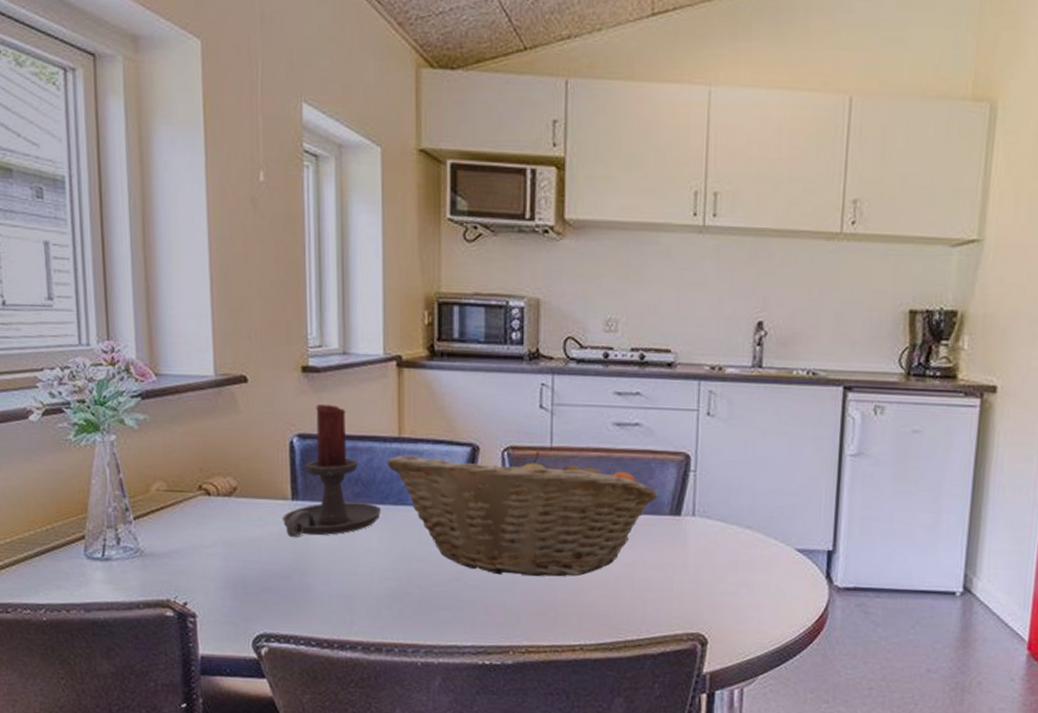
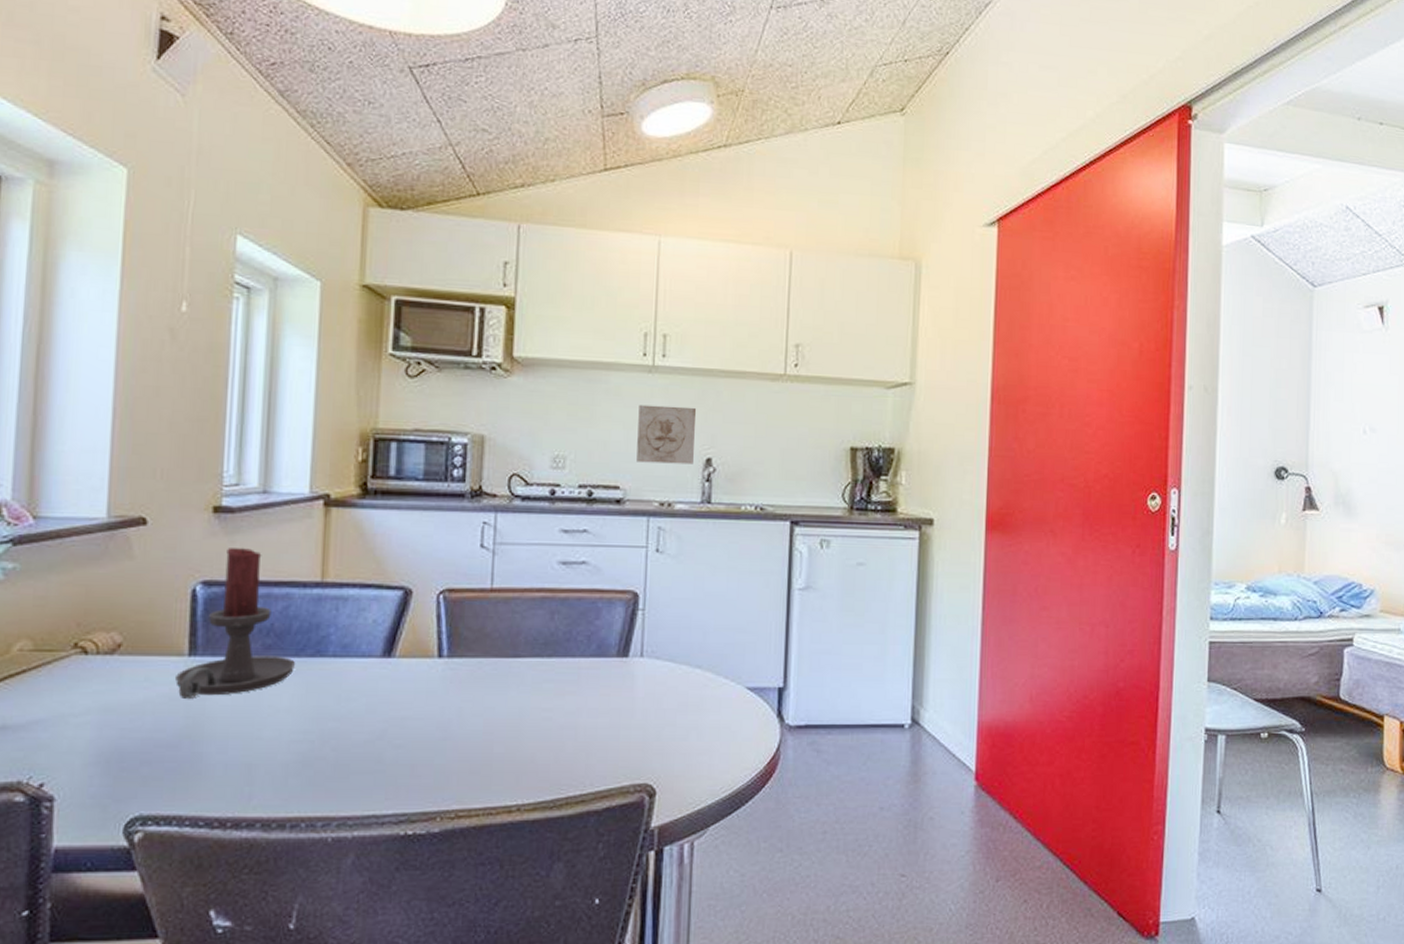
fruit basket: present [386,451,659,577] -> none [305,593,606,731]
decorative tile: none [687,266,748,328] -> present [636,404,697,465]

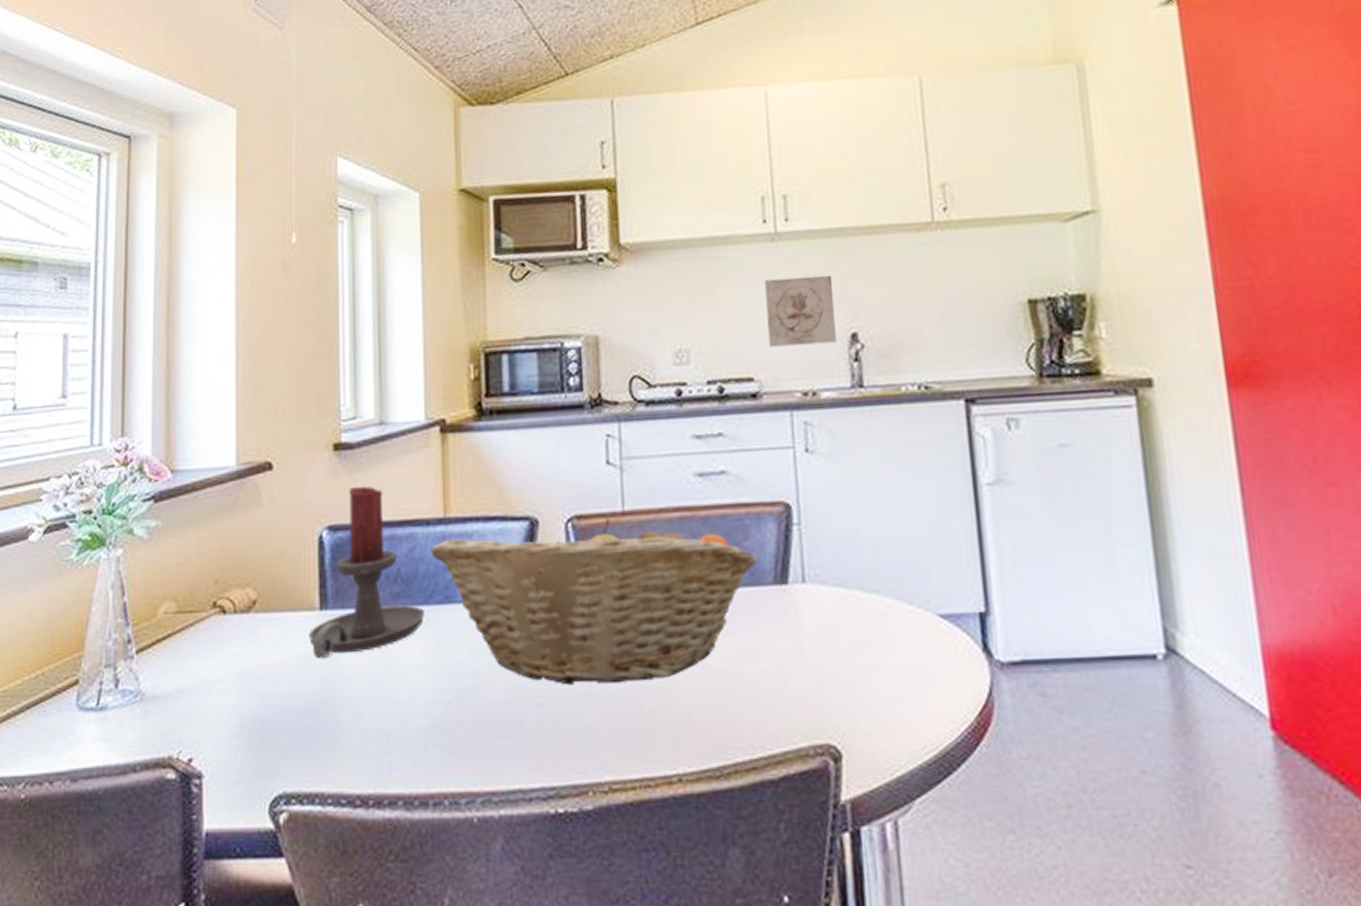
fruit basket: none [305,593,606,731] -> present [430,518,759,685]

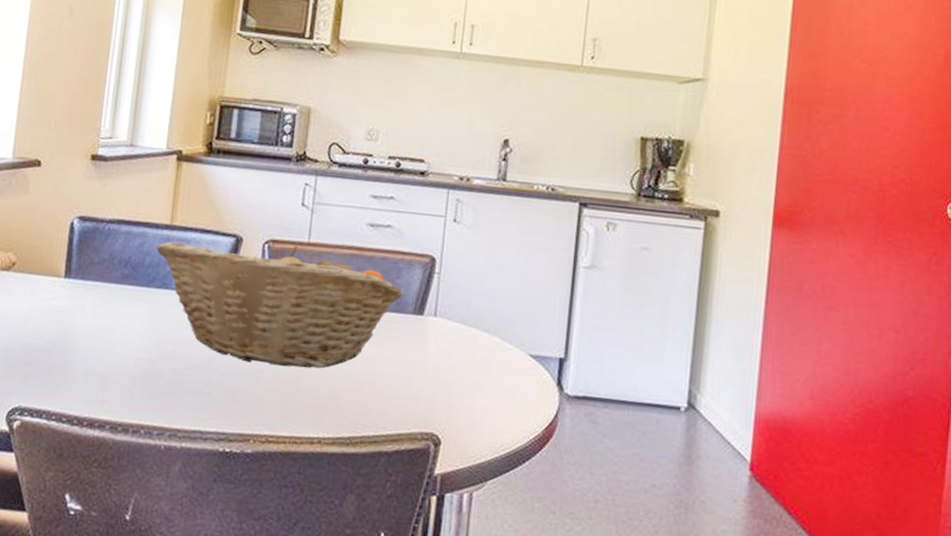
candle holder: present [309,486,426,660] -> none [53,190,146,315]
decorative tile: present [765,274,836,347] -> none [441,87,498,144]

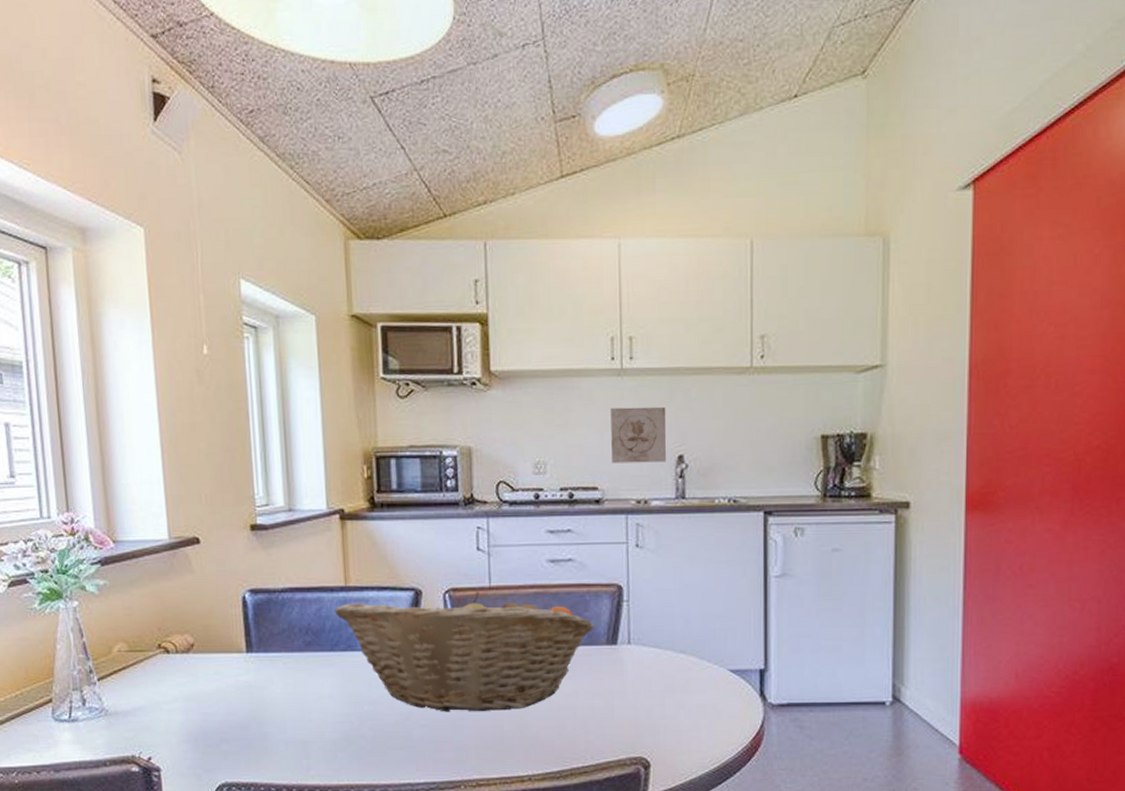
decorative tile: none [441,87,498,144] -> present [611,406,666,463]

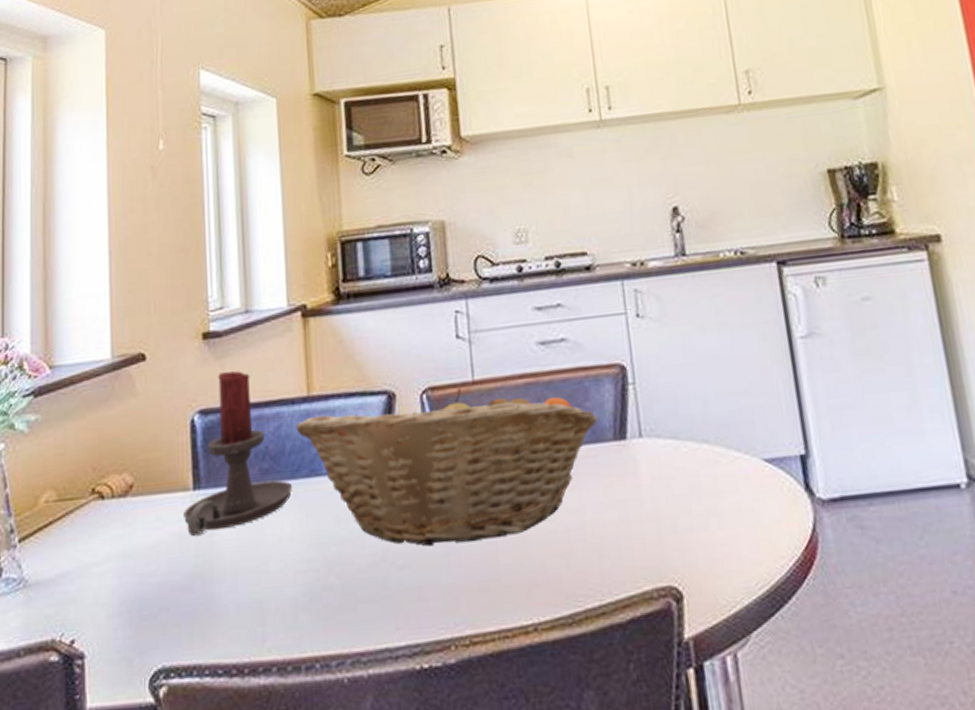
candle holder: none [239,560,332,689] -> present [184,371,293,537]
decorative tile: present [611,406,666,463] -> none [593,155,660,224]

